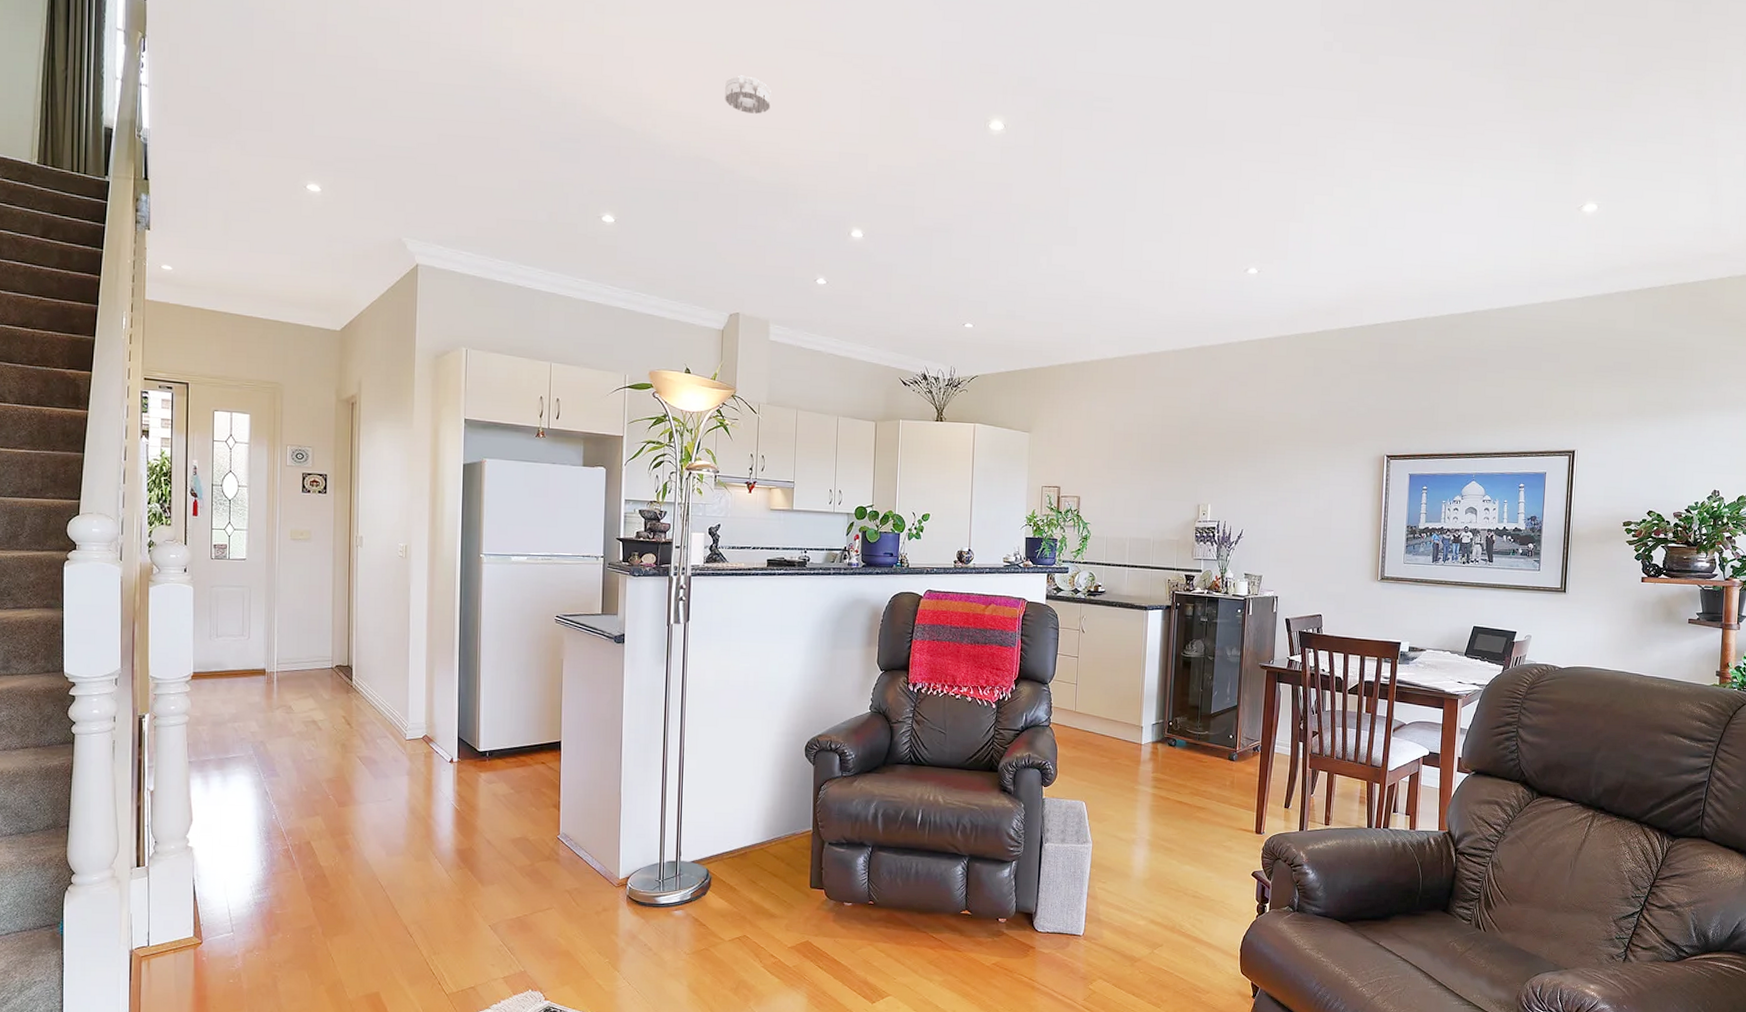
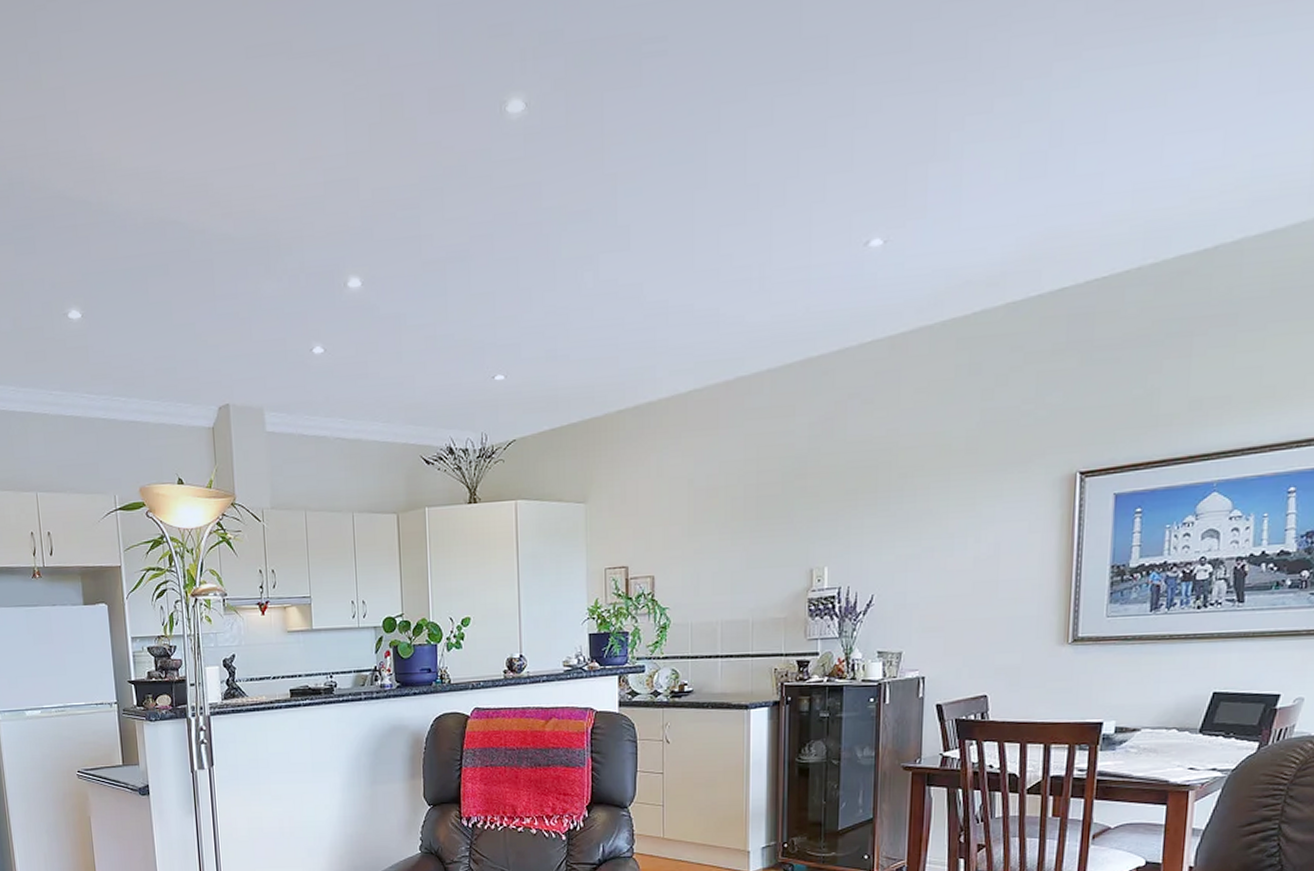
smoke detector: present [725,75,771,114] -> none [183,105,238,154]

